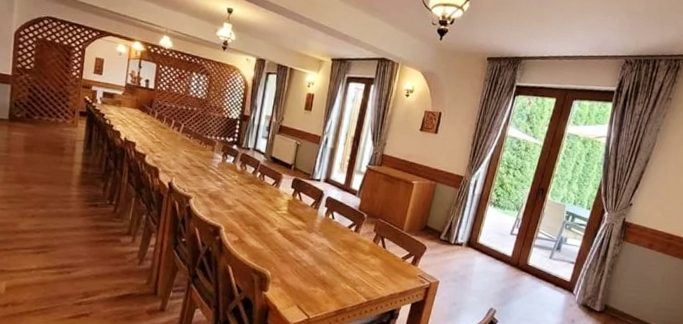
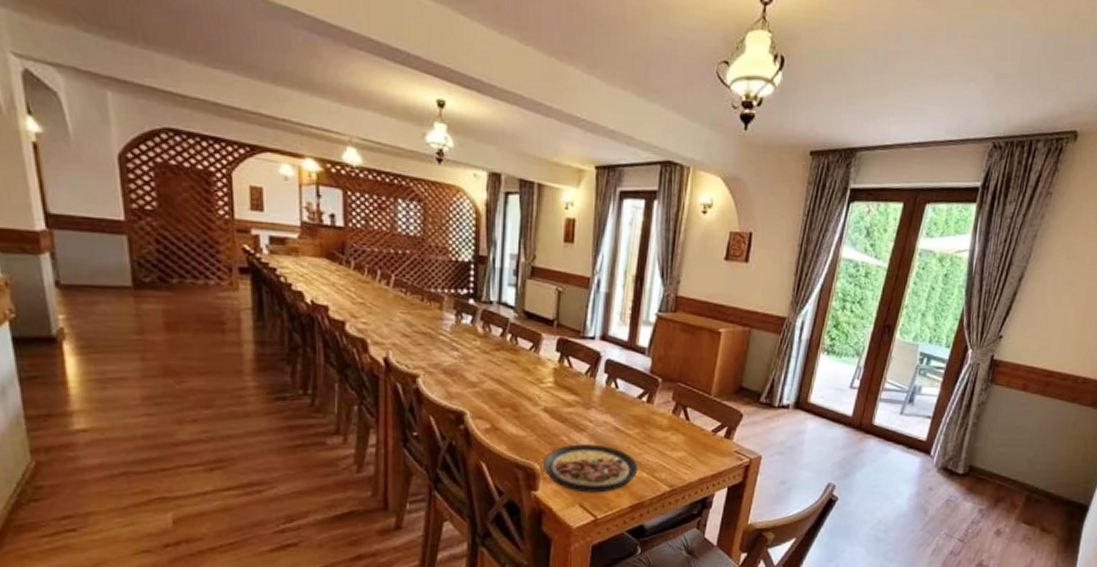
plate: none [273,258,344,298] -> present [543,444,638,493]

